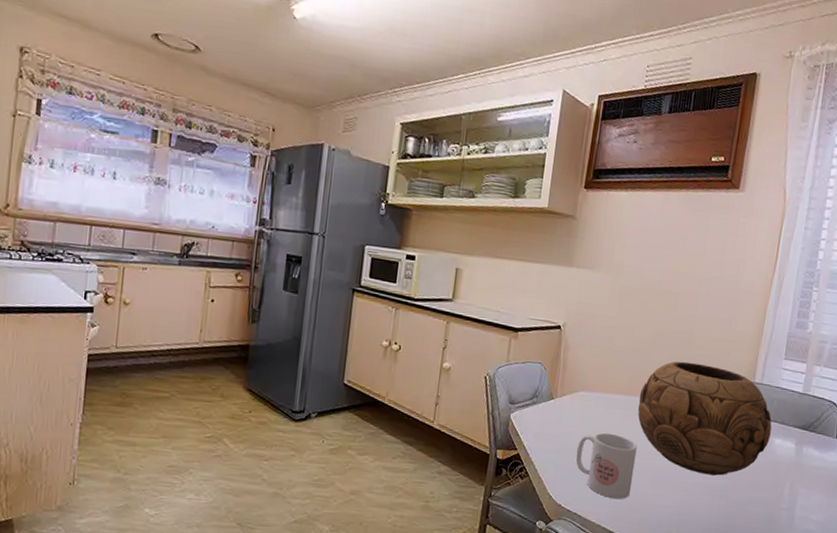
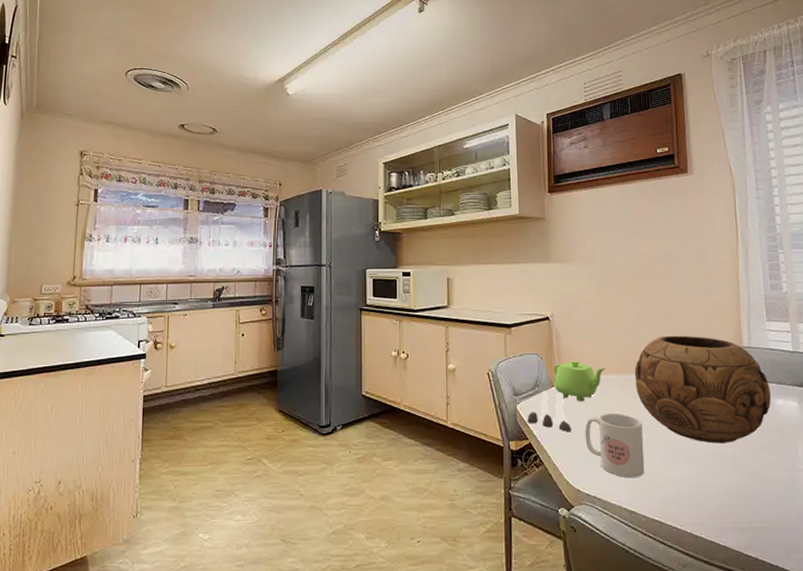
salt and pepper shaker set: none [519,403,565,446] -> present [527,392,572,431]
teapot: none [553,374,612,419] -> present [553,360,606,402]

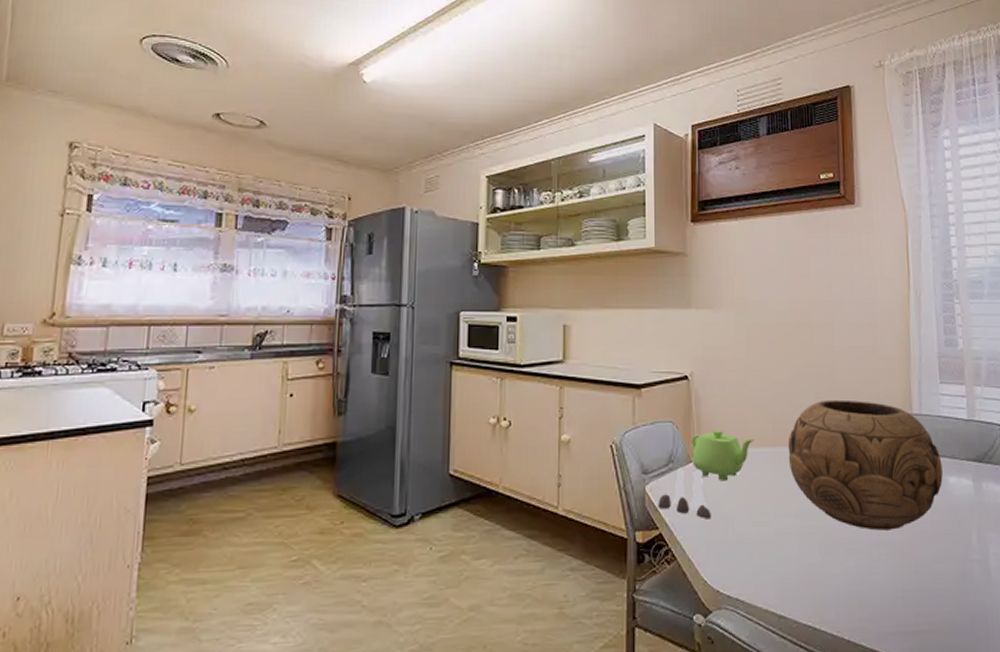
mug: present [584,413,645,478] -> none [727,494,798,575]

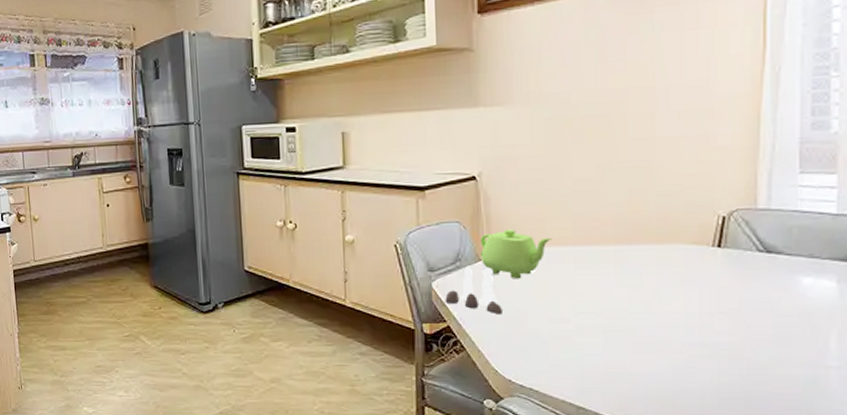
decorative bowl: present [788,399,943,531] -> none [592,195,794,332]

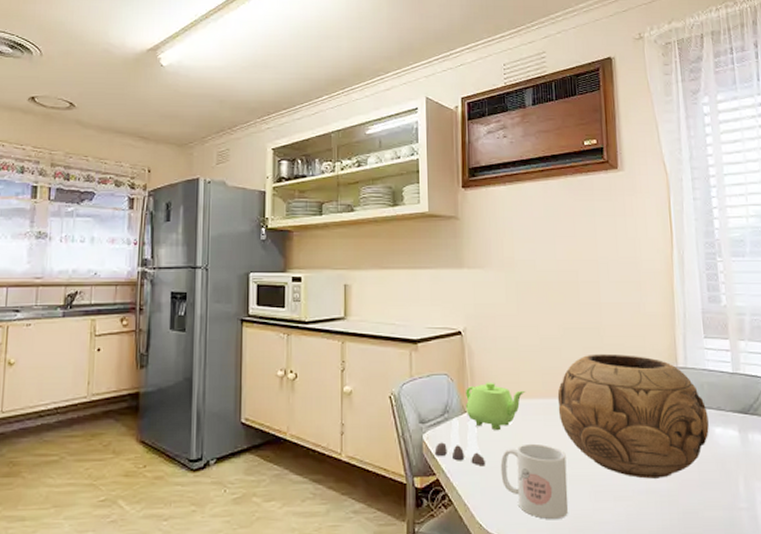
mug: none [520,292,600,370] -> present [500,443,569,520]
decorative bowl: none [592,195,794,332] -> present [557,353,709,479]

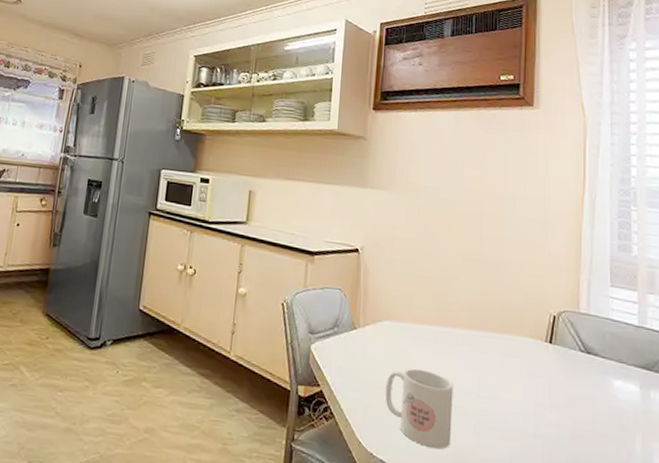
salt and pepper shaker set: present [434,418,486,465] -> none [321,333,372,384]
teapot: present [465,382,526,431] -> none [355,302,418,352]
decorative bowl: present [557,353,709,479] -> none [449,288,608,424]

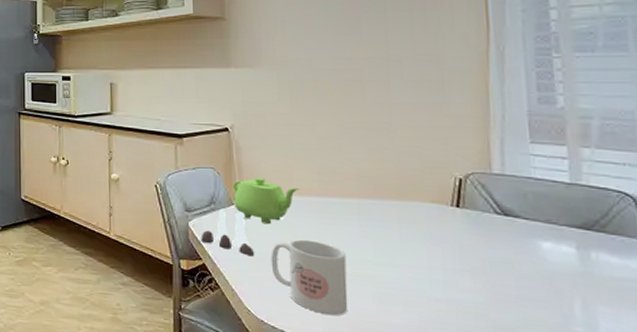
salt and pepper shaker set: none [321,333,372,384] -> present [200,210,255,255]
teapot: none [355,302,418,352] -> present [232,177,300,225]

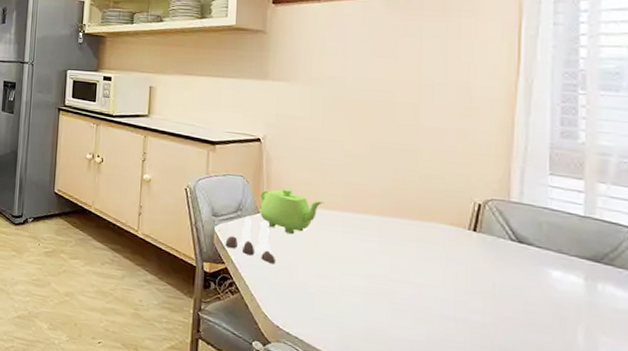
mug: present [270,239,348,316] -> none [290,251,363,327]

